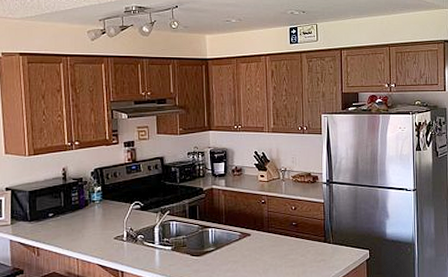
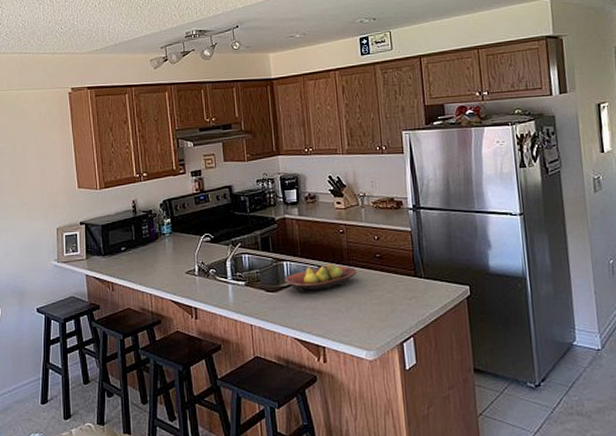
fruit bowl: none [209,230,275,258] -> present [285,263,357,294]

